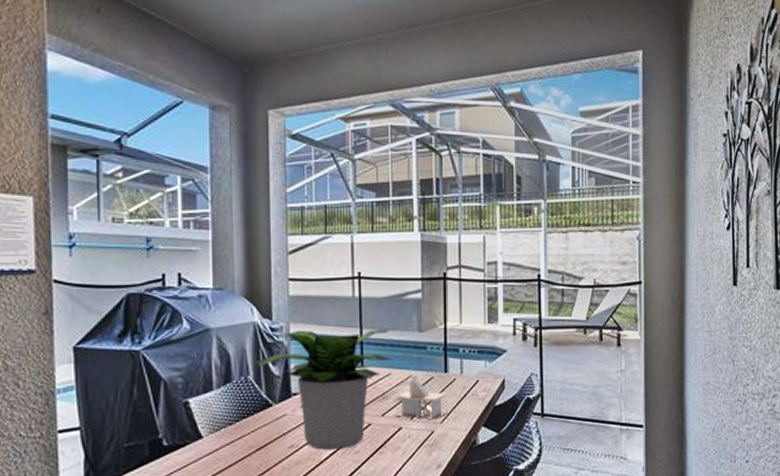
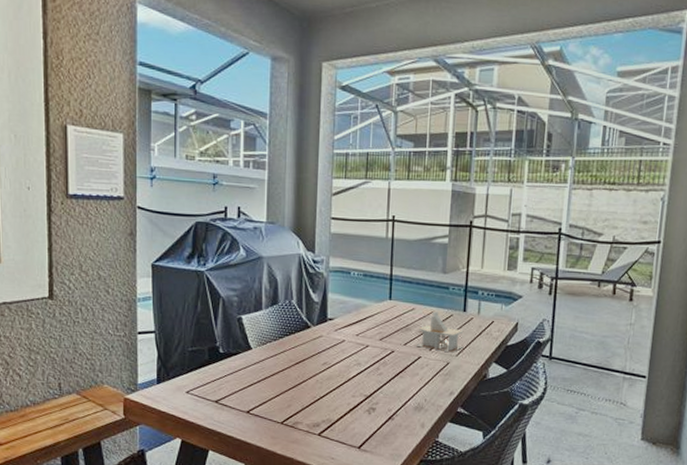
potted plant: present [255,330,394,450] -> none [298,264,419,370]

